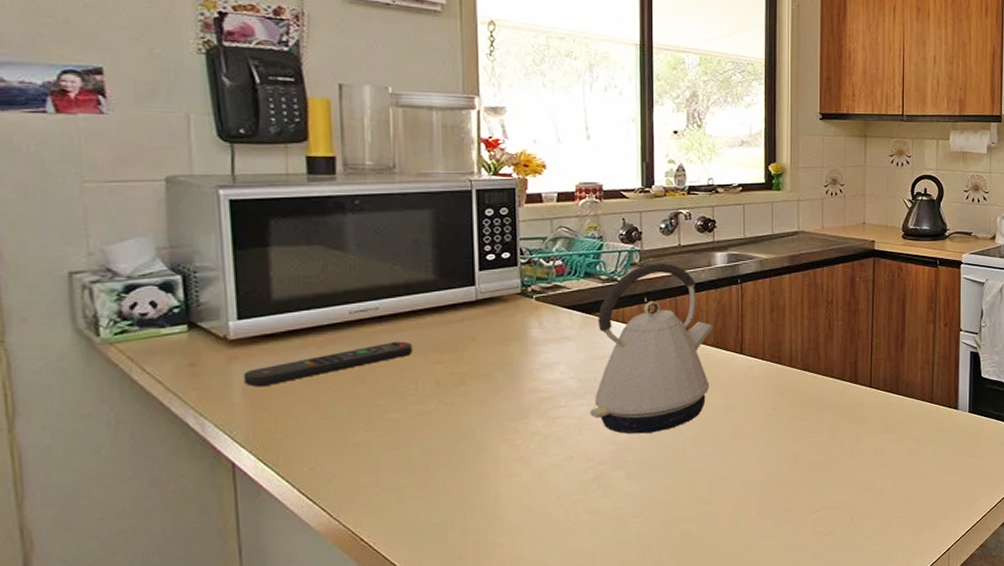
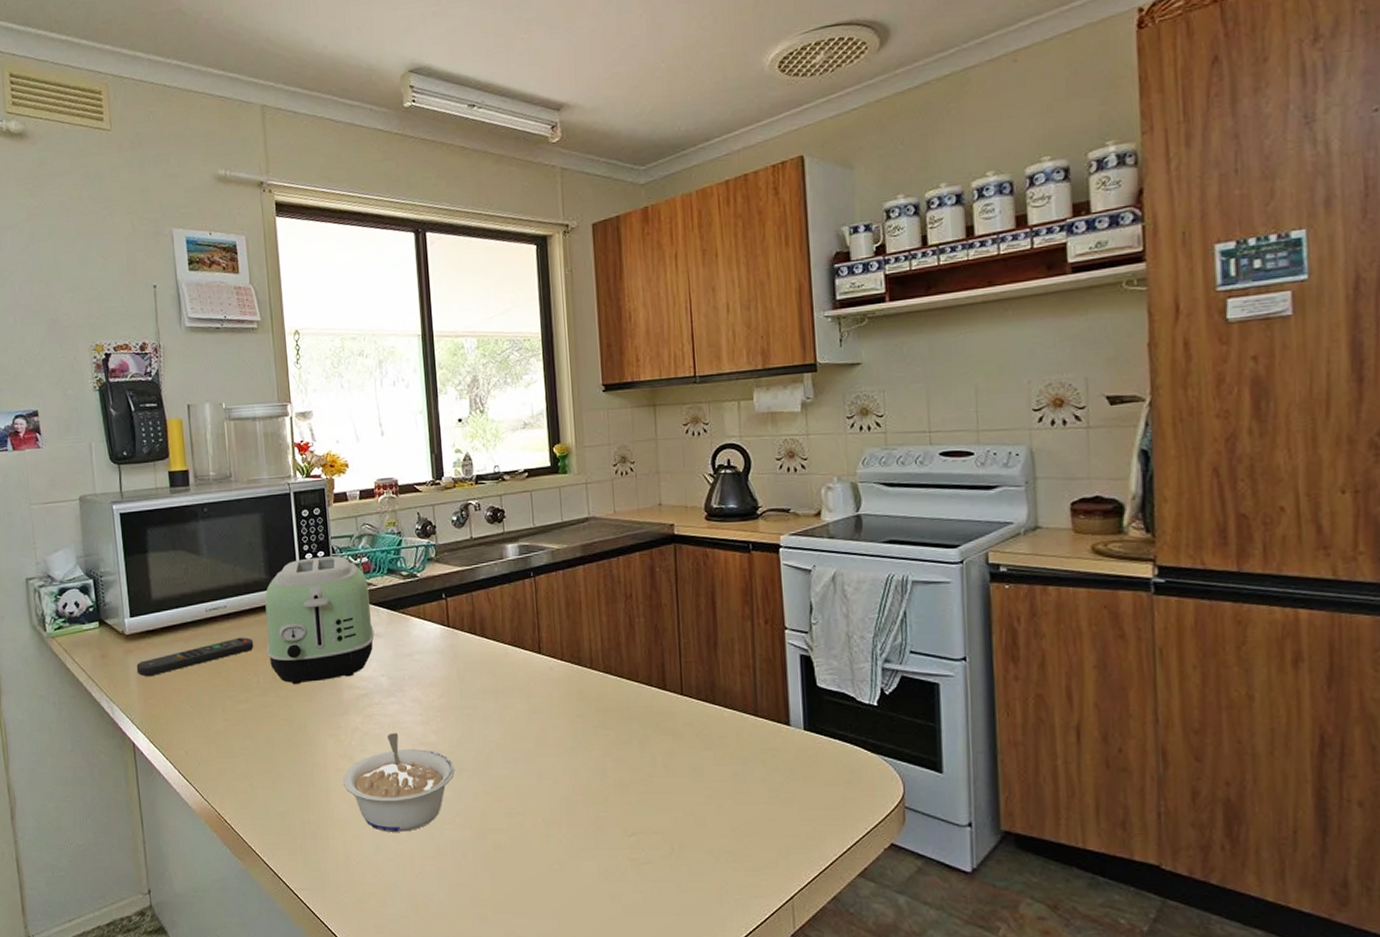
toaster: none [429,258,565,391] -> present [265,556,375,685]
legume: none [516,434,646,532] -> present [342,733,455,832]
kettle: present [590,263,714,434] -> none [401,557,511,736]

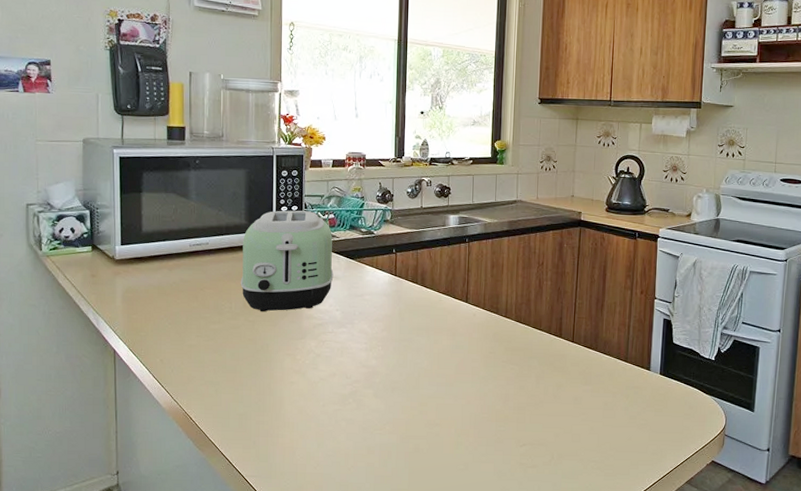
remote control: present [136,637,254,677] -> none [123,270,229,296]
legume: present [342,733,455,832] -> none [295,356,389,435]

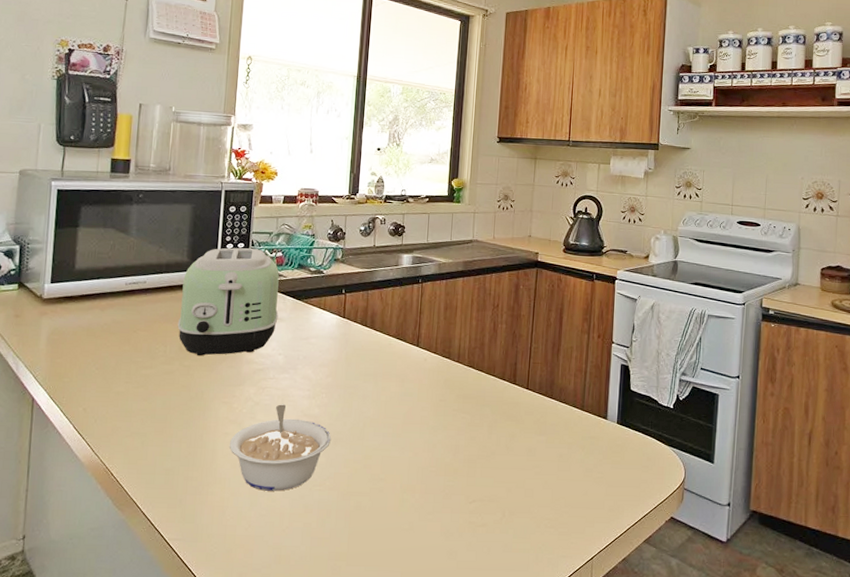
legume: none [295,356,389,435] -> present [229,404,332,491]

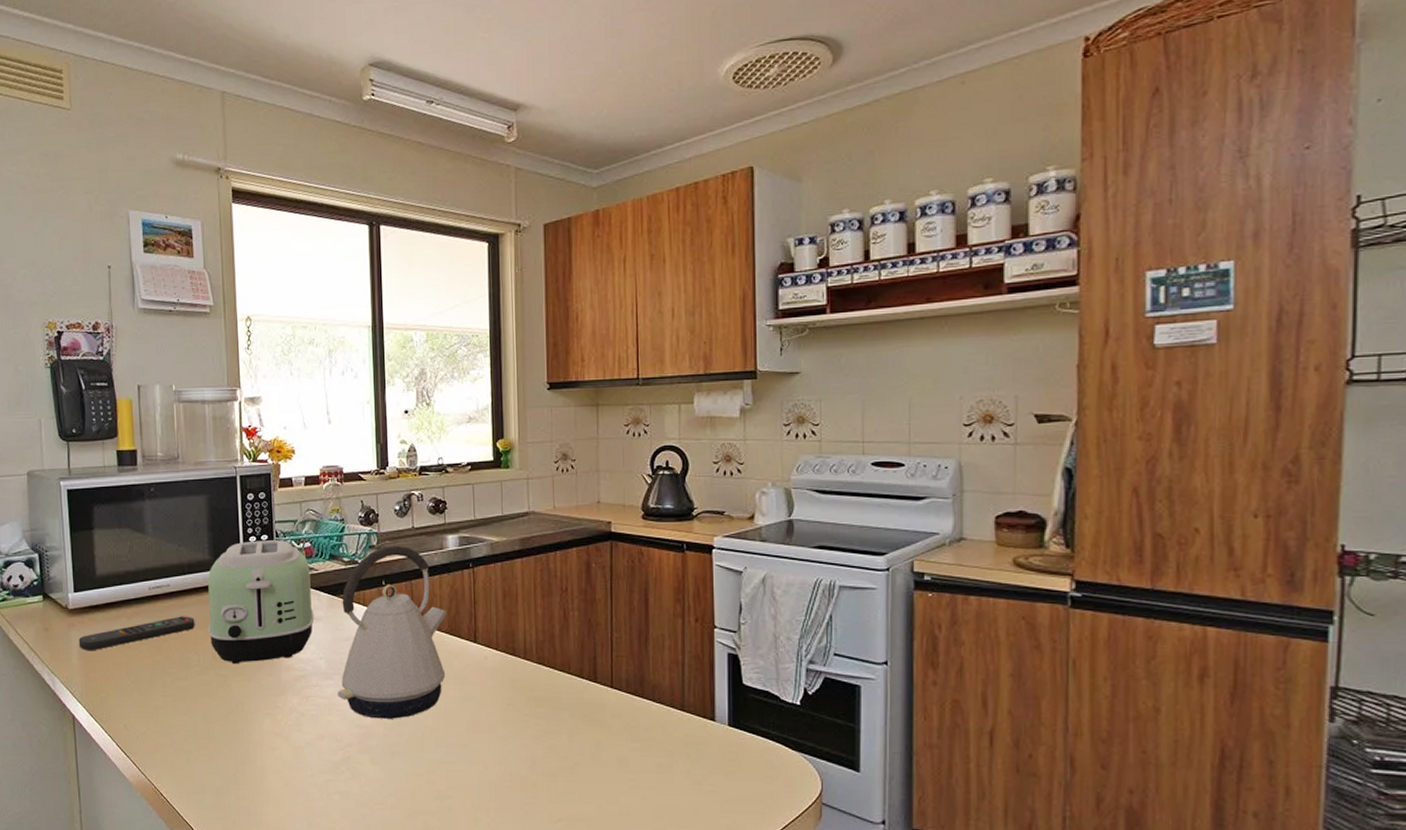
remote control: none [48,310,166,339] -> present [78,616,195,651]
legume: present [229,404,332,491] -> none [277,714,389,811]
kettle: none [291,260,396,410] -> present [338,545,447,719]

